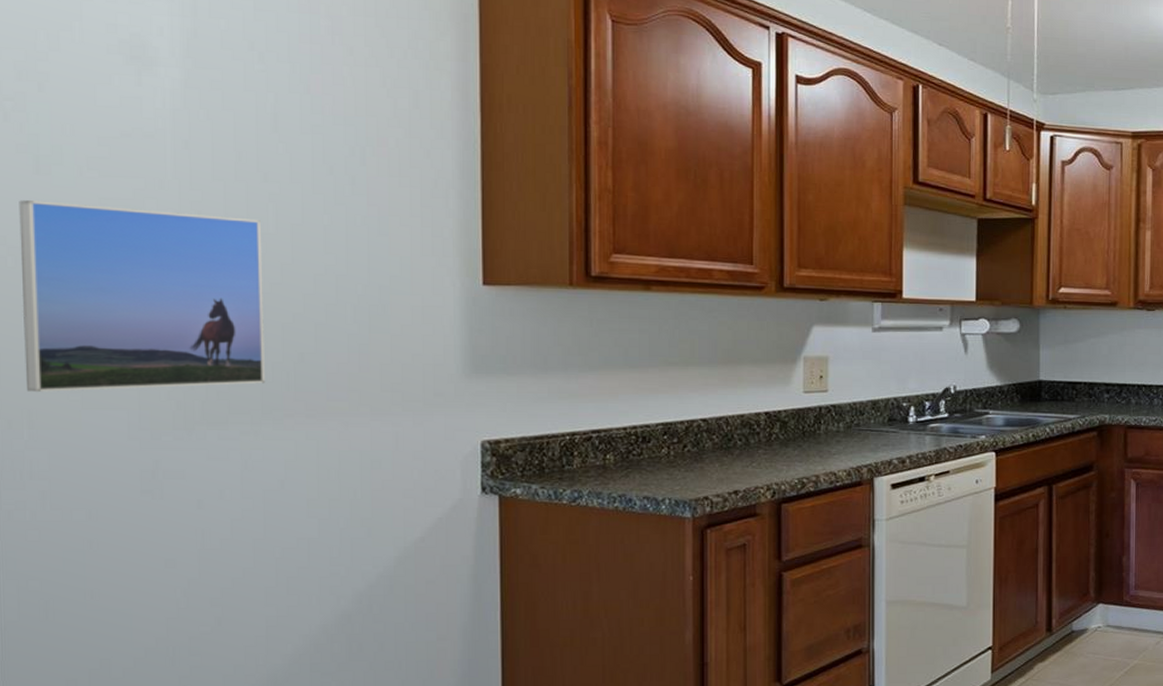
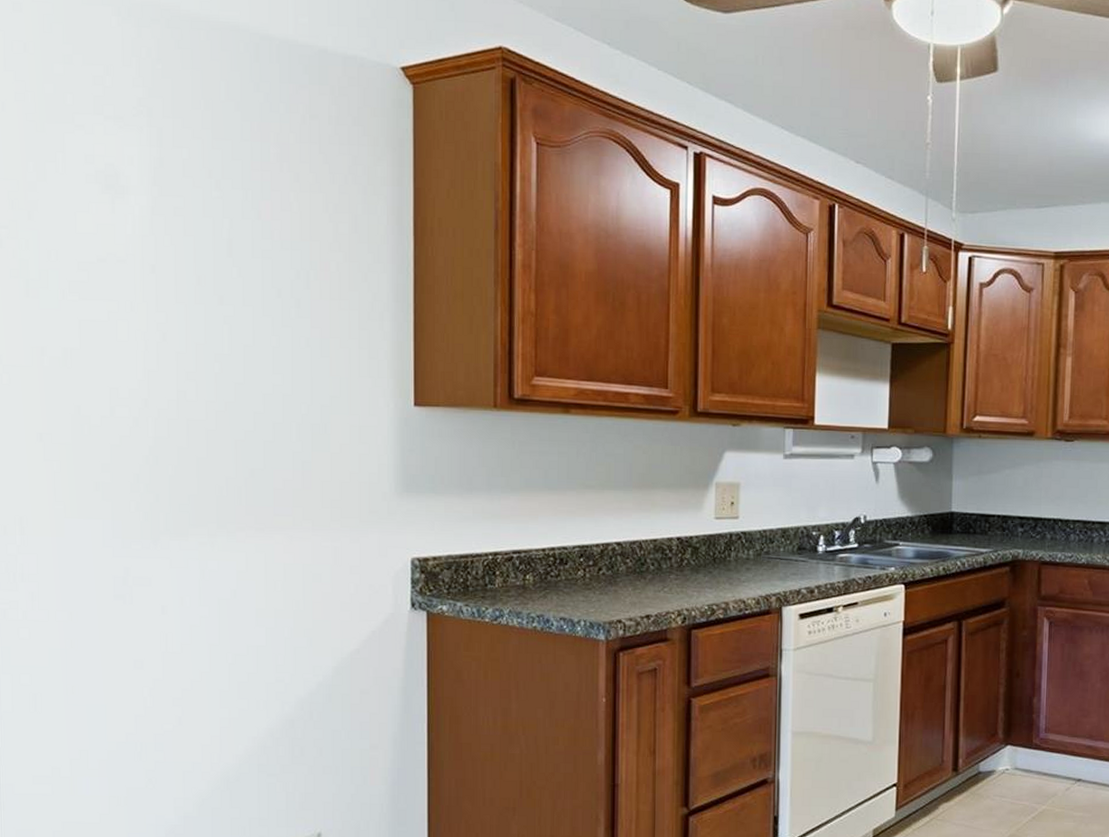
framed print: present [19,200,265,392] -> none [12,322,220,501]

